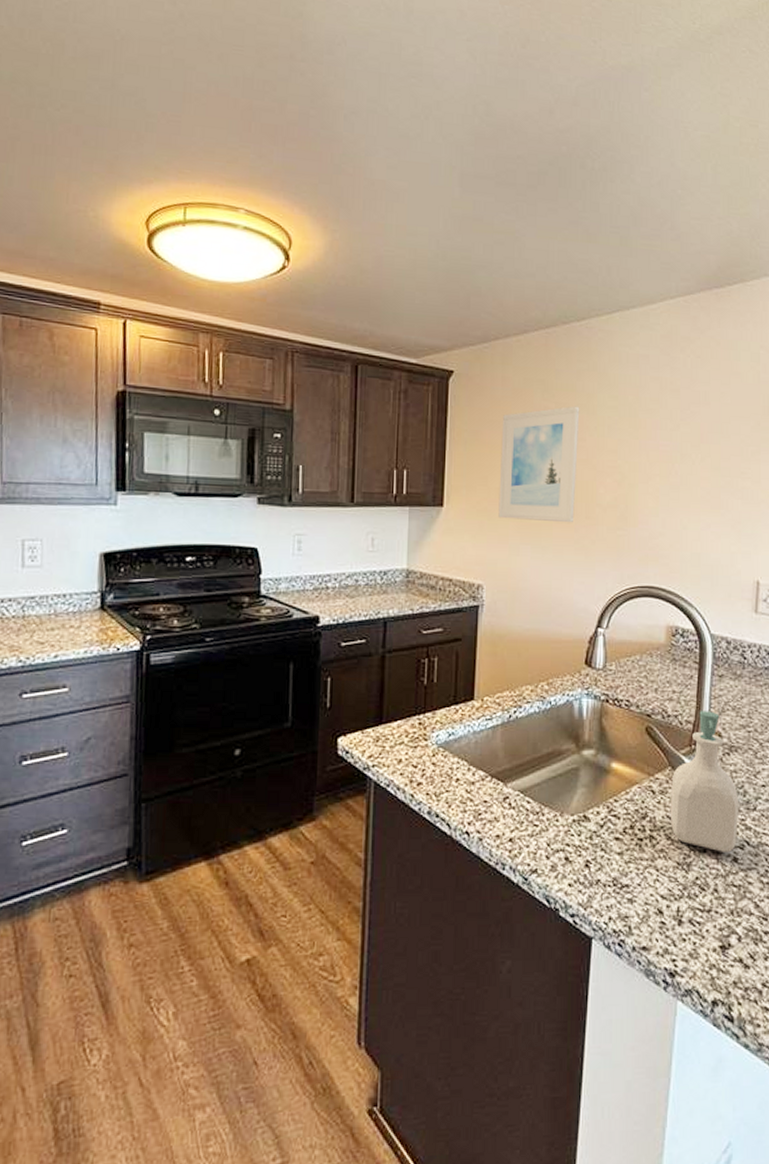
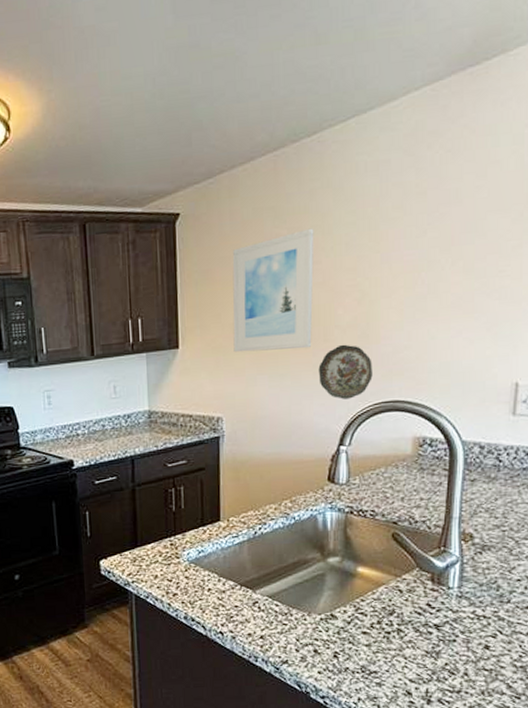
decorative plate: none [579,523,630,580] -> present [318,344,373,399]
soap bottle: present [670,711,740,852] -> none [418,514,492,641]

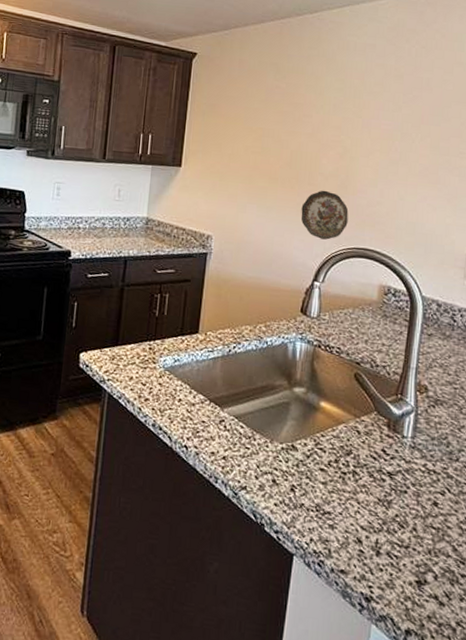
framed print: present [232,228,314,353] -> none [229,86,309,188]

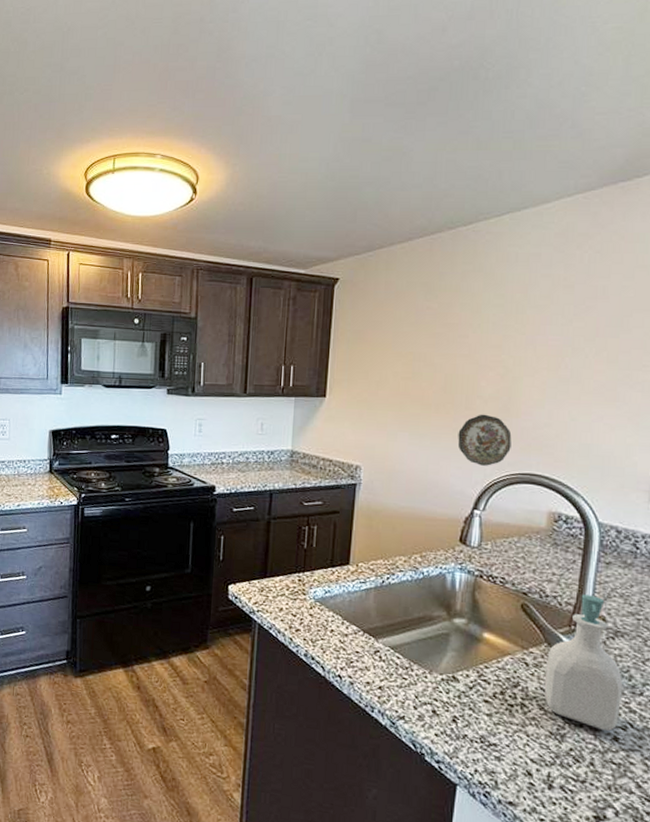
soap bottle: none [373,364,442,496] -> present [544,594,624,731]

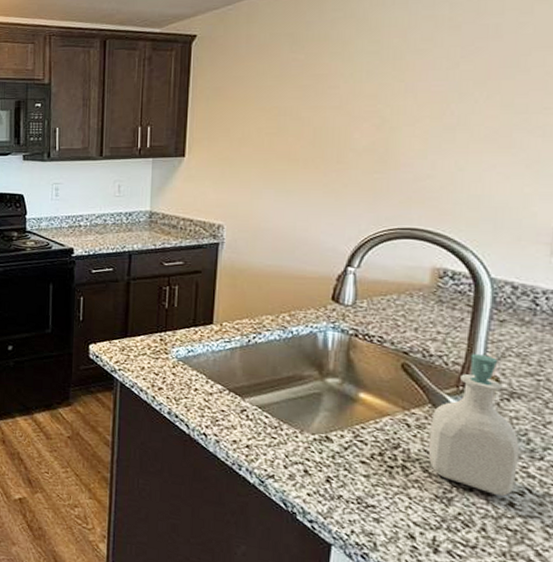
decorative plate: present [457,414,512,466] -> none [328,167,390,222]

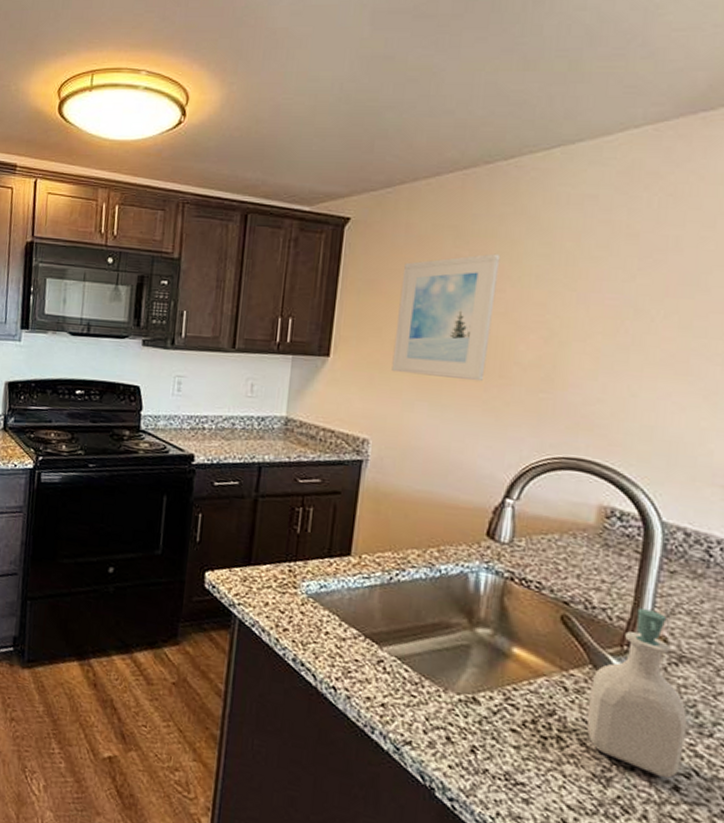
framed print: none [240,54,334,168] -> present [392,253,501,382]

